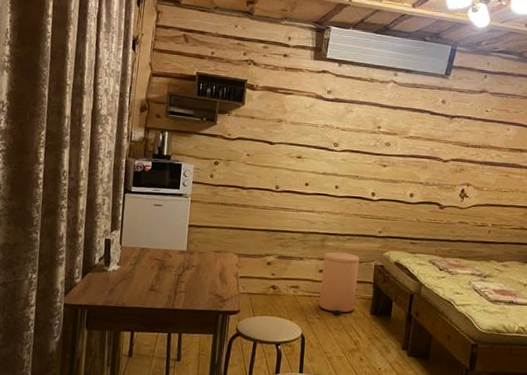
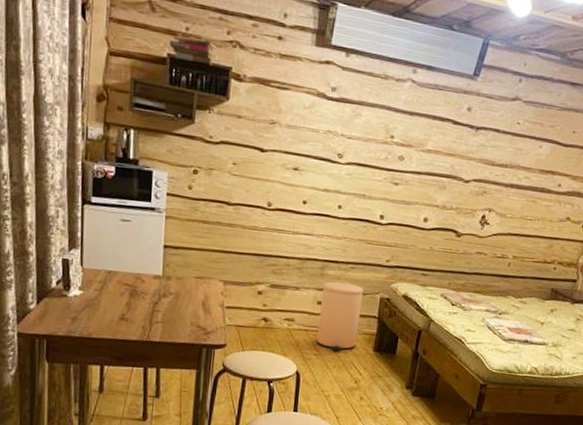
books: none [198,59,236,80] -> present [169,37,218,67]

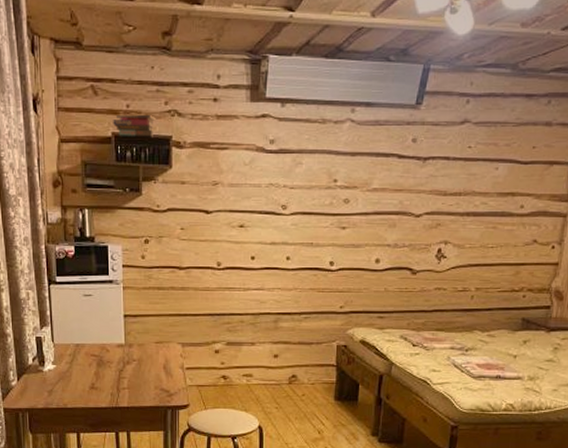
pedal bin: present [316,280,364,351] -> none [276,332,319,402]

